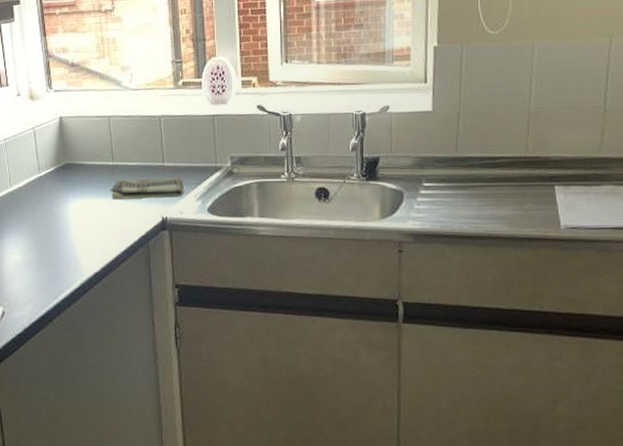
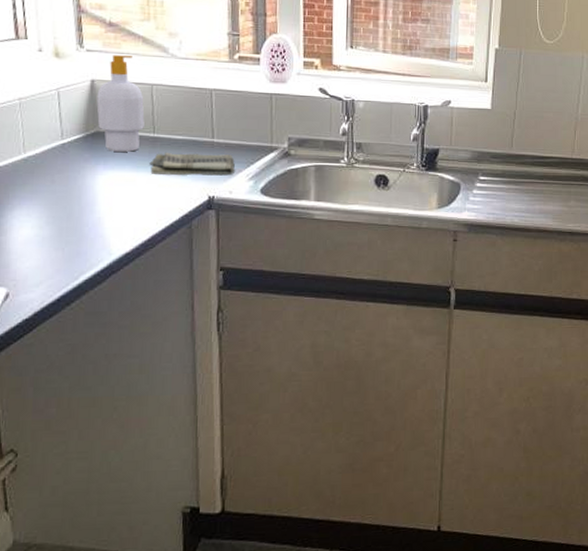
soap bottle: none [65,92,104,181] -> present [97,55,145,152]

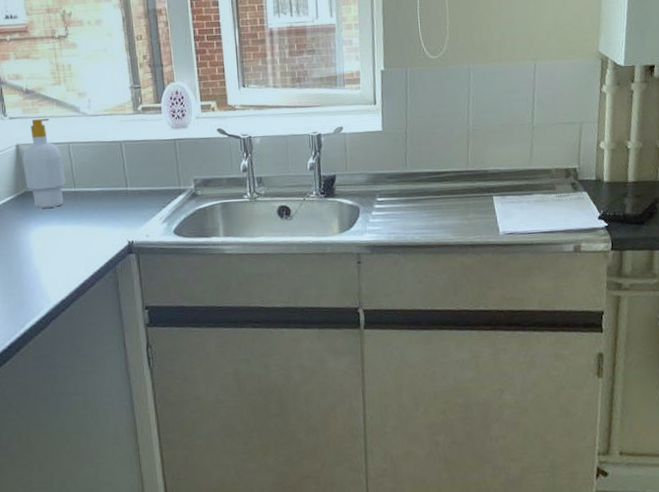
dish towel: present [149,153,235,176] -> none [74,201,149,226]

